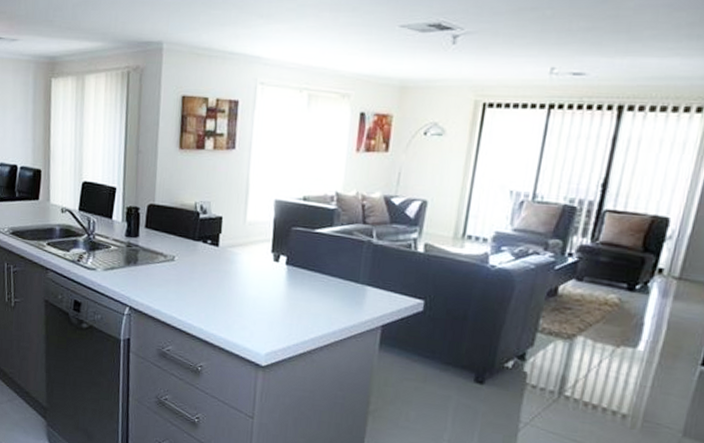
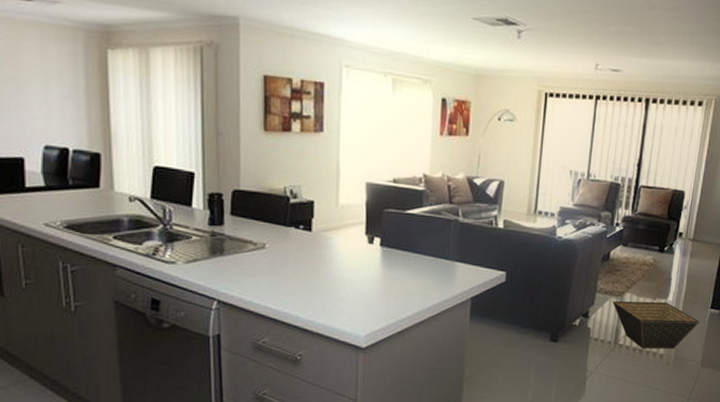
basket: none [558,343,684,410] -> present [612,300,700,349]

